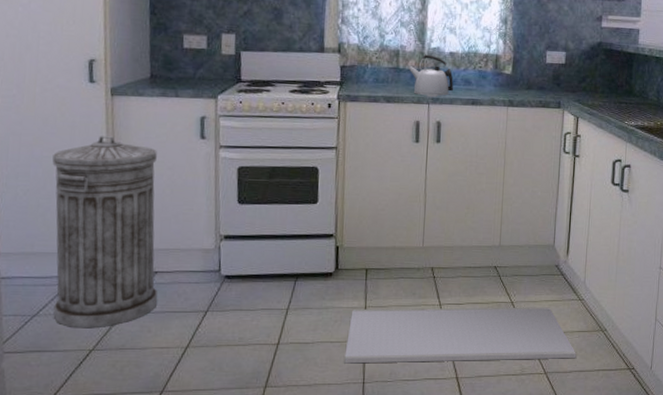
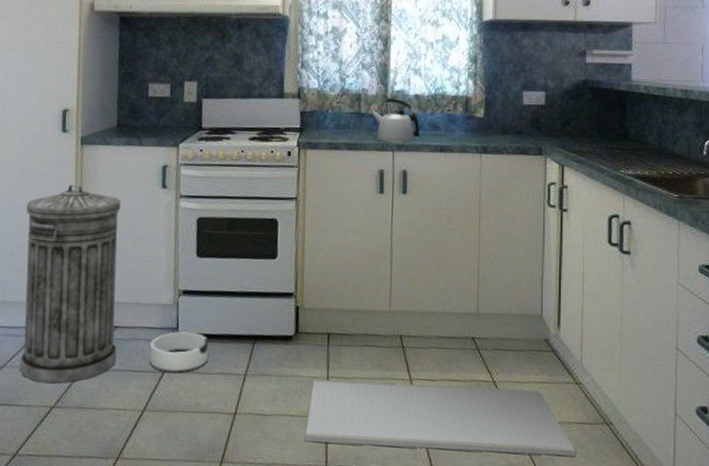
pet bowl: none [192,274,251,311] -> present [149,332,209,373]

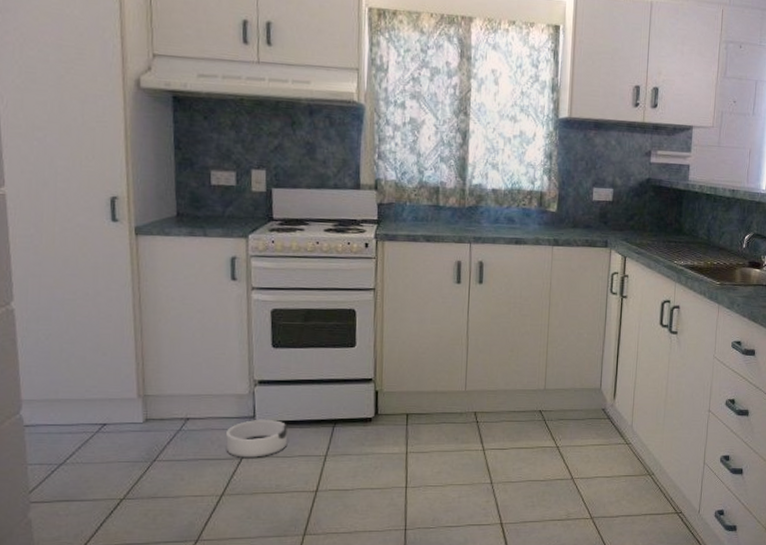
trash can: present [19,185,121,384] -> none [75,277,191,477]
door mat: present [305,379,575,457] -> none [385,451,623,510]
kettle: present [371,97,421,144] -> none [449,191,497,237]

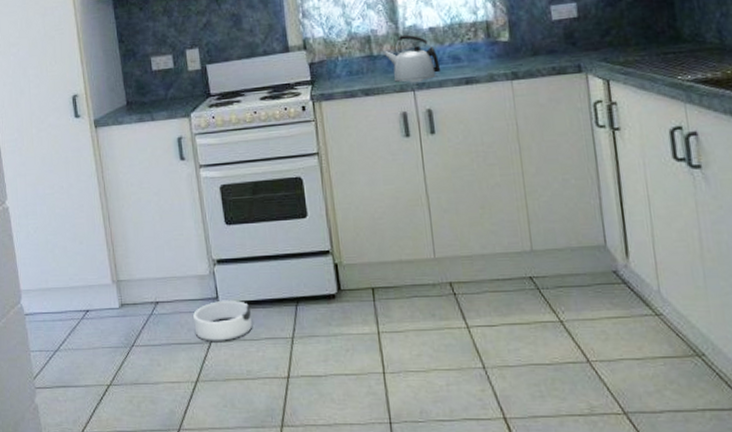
kettle: none [449,191,497,237] -> present [384,34,441,83]

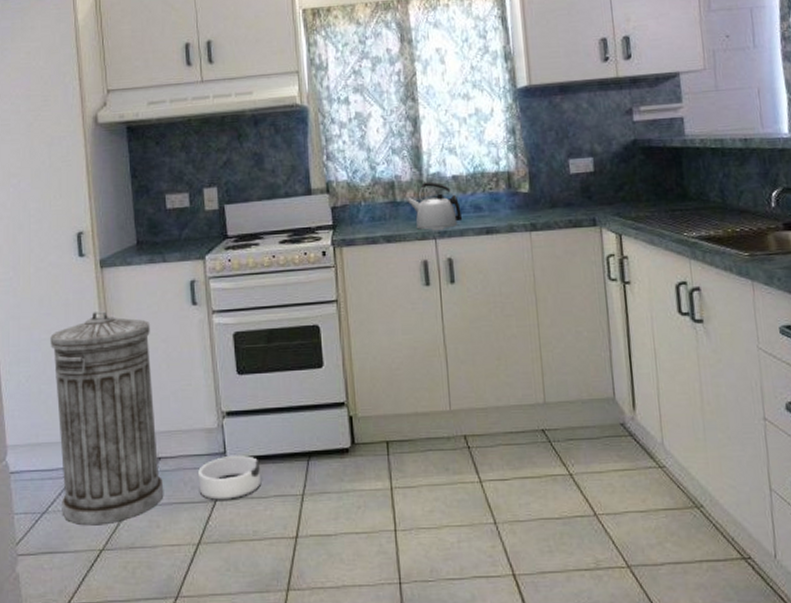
trash can: none [53,167,163,363] -> present [50,311,164,526]

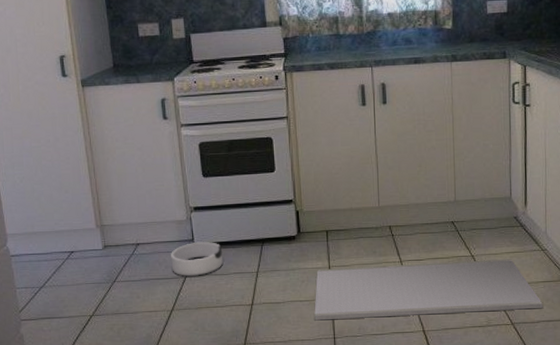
trash can: present [50,311,164,526] -> none [40,124,143,297]
door mat: none [373,479,667,560] -> present [314,259,543,321]
kettle: present [407,181,463,231] -> none [349,17,395,60]

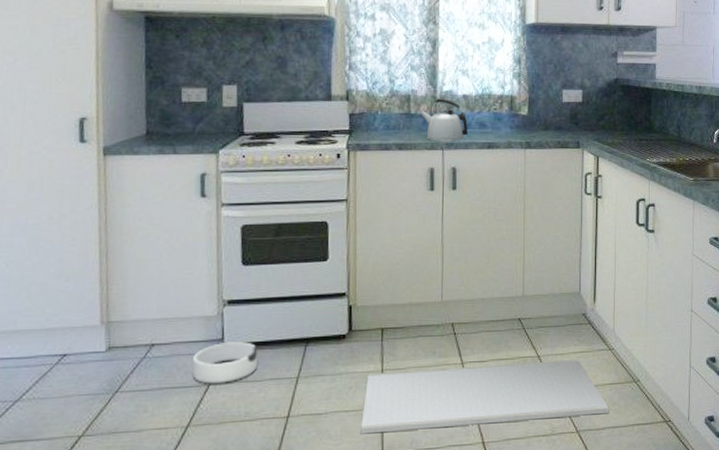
kettle: none [349,17,395,60] -> present [420,98,469,143]

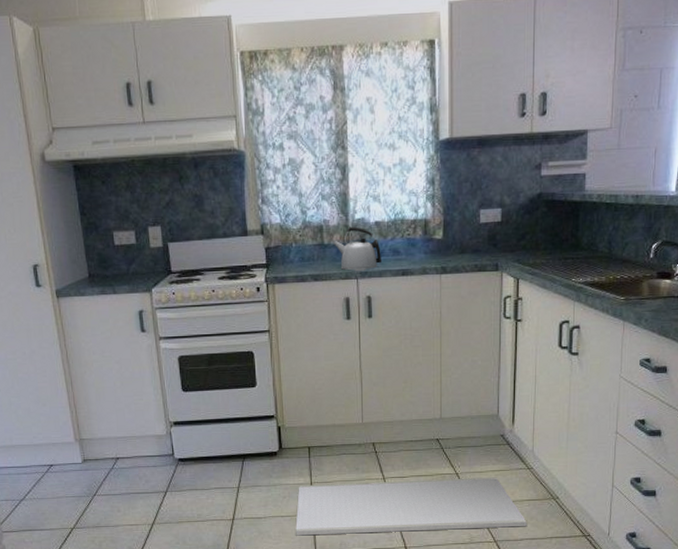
pet bowl: present [192,342,258,384] -> none [151,457,204,491]

